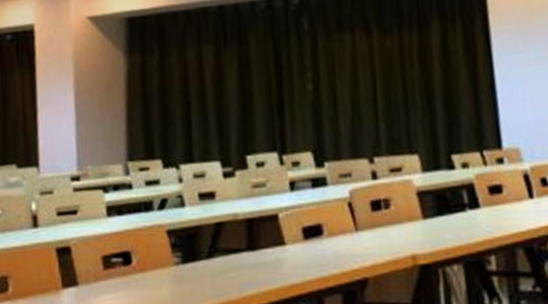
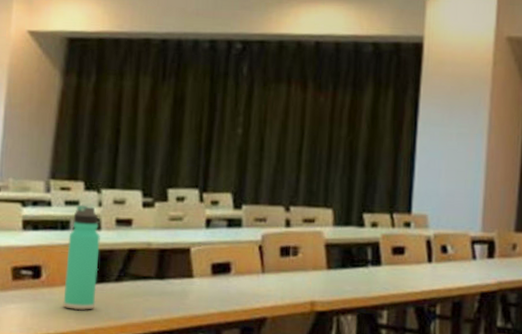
thermos bottle: none [154,183,190,294] -> present [63,204,100,311]

